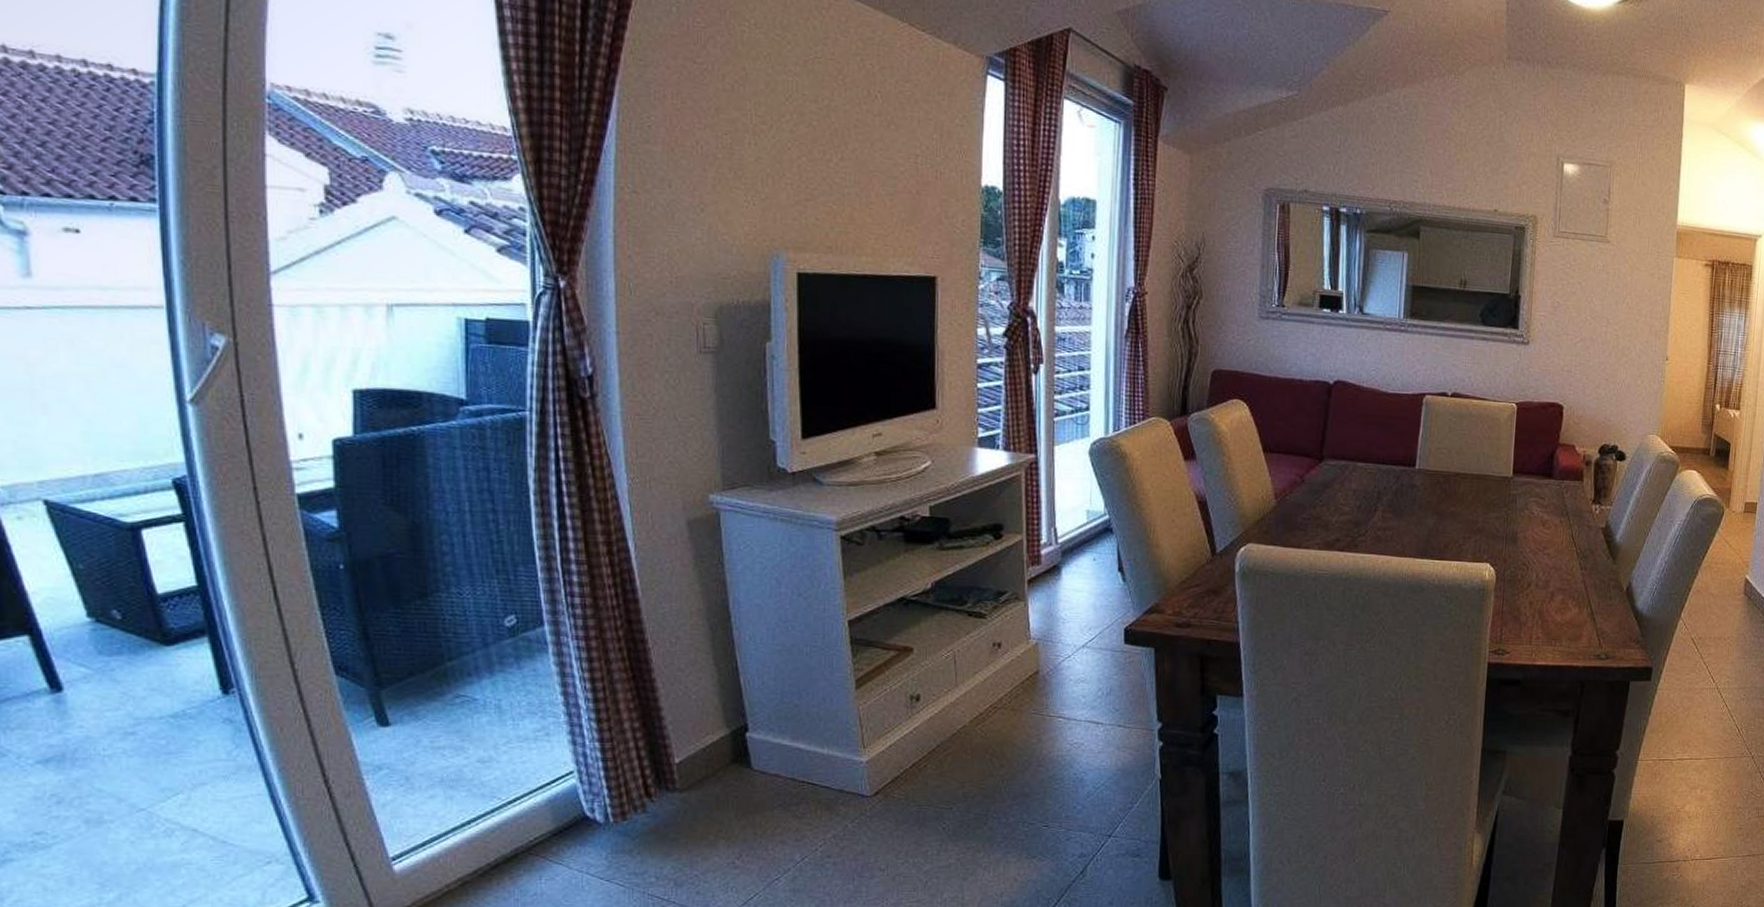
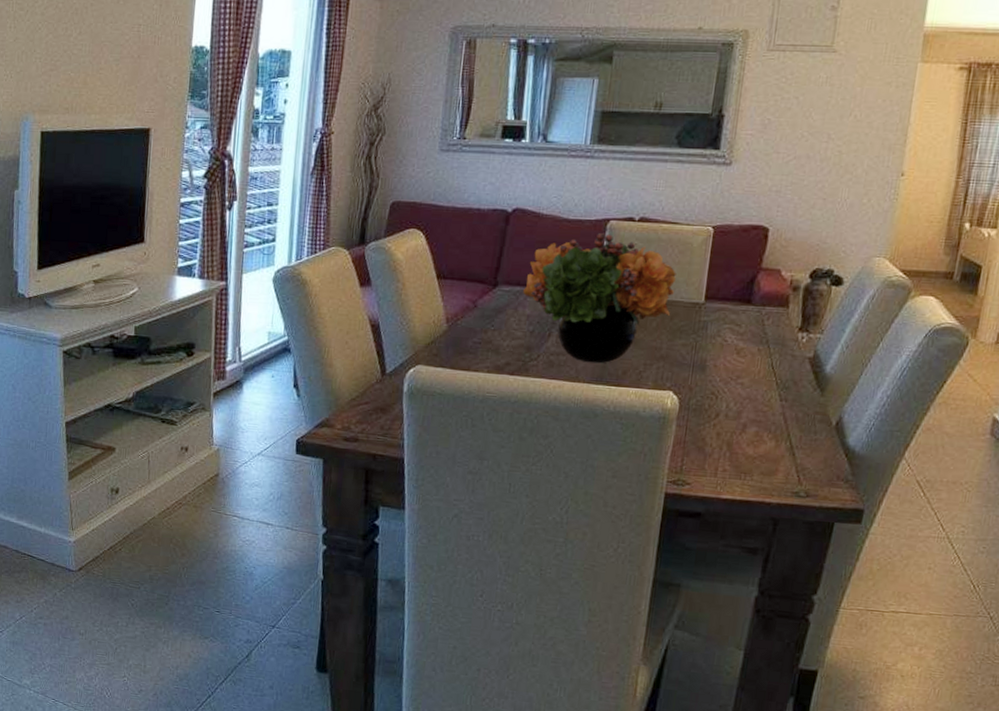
flower arrangement: none [1348,407,1487,538] -> present [523,233,676,364]

